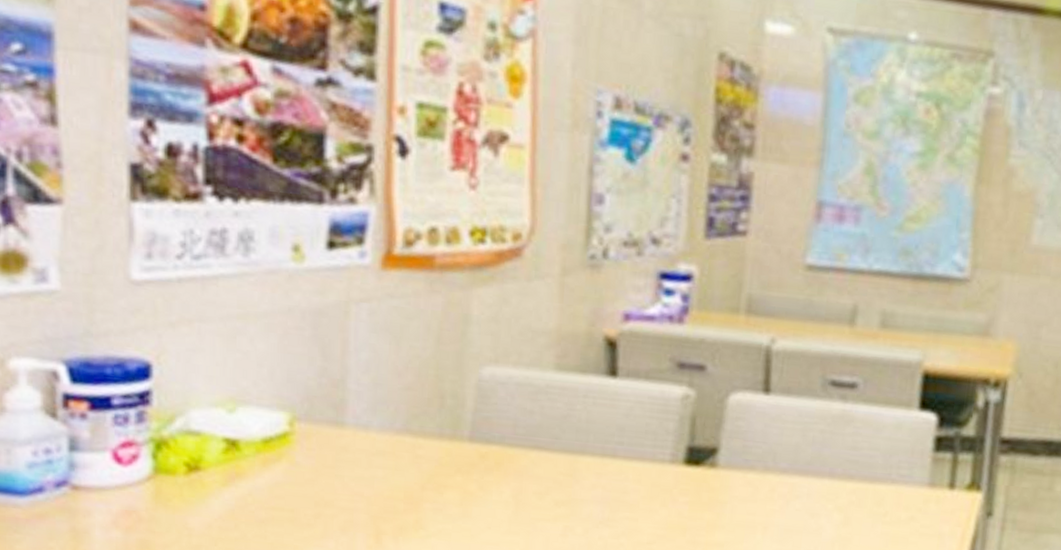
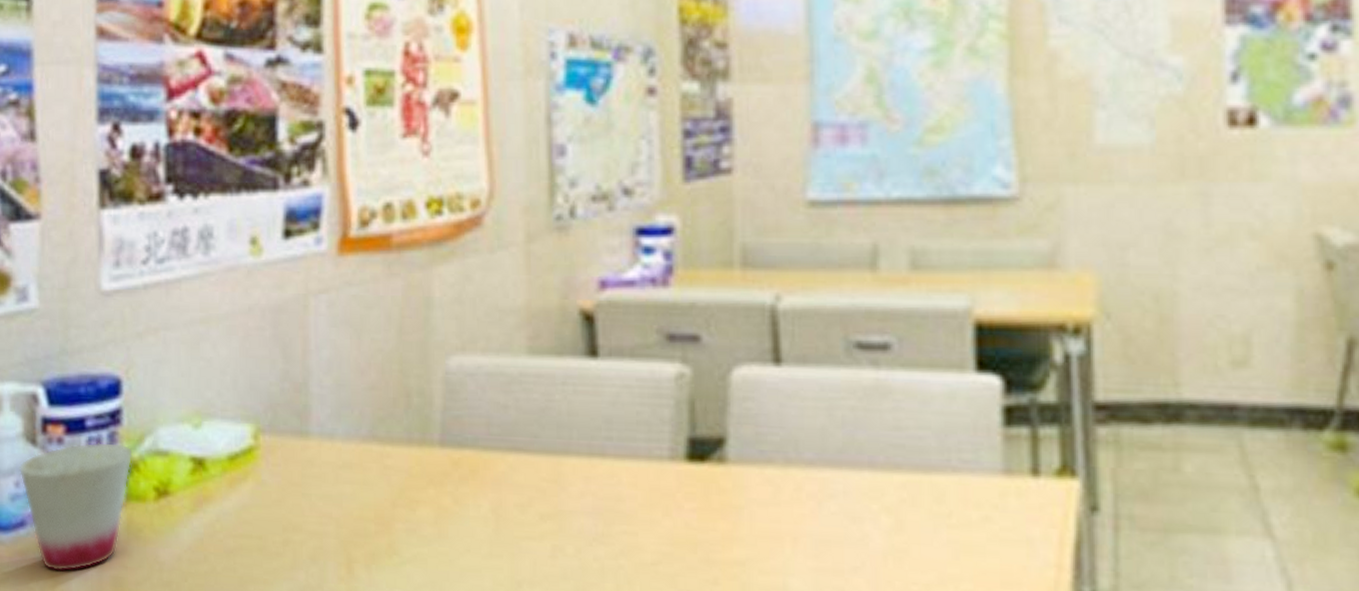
cup: none [36,419,164,534] -> present [18,441,134,572]

